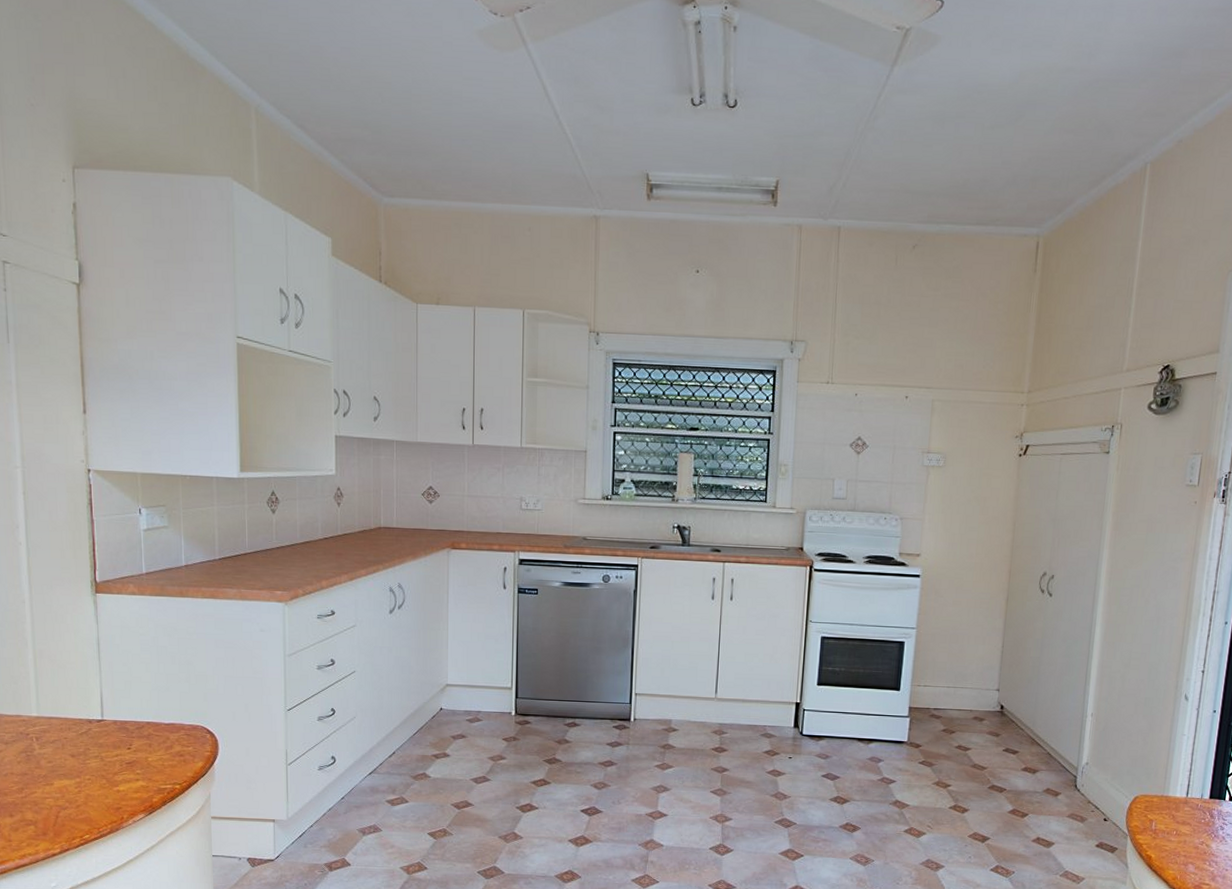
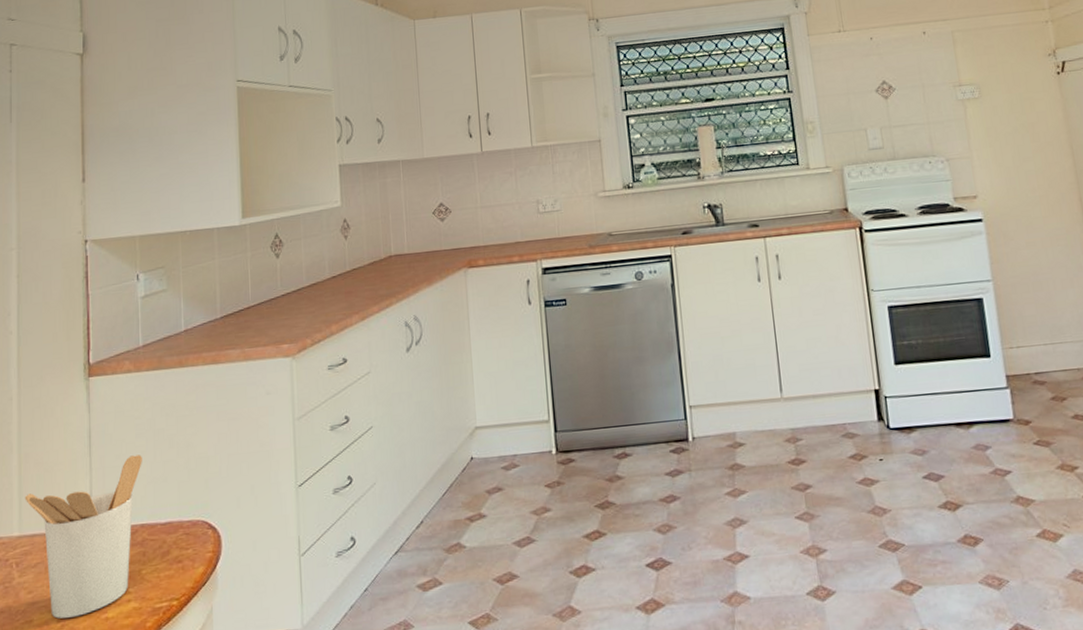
utensil holder: none [41,665,147,786] -> present [24,455,142,619]

